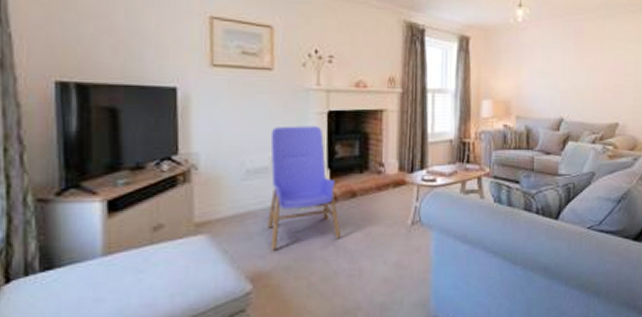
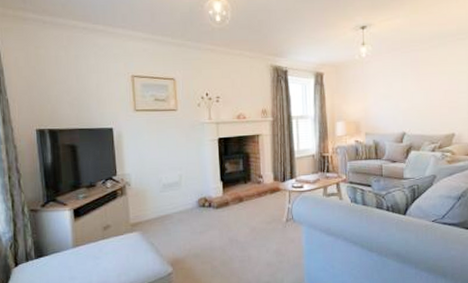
armchair: present [267,126,342,251] -> none [178,150,234,243]

